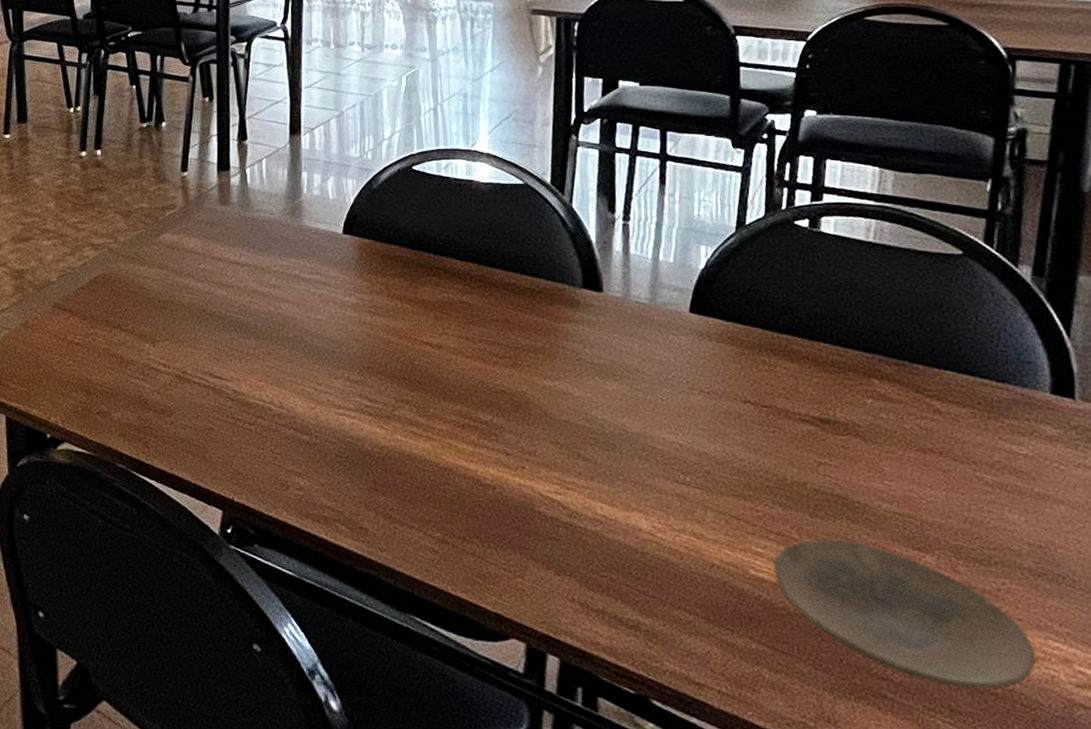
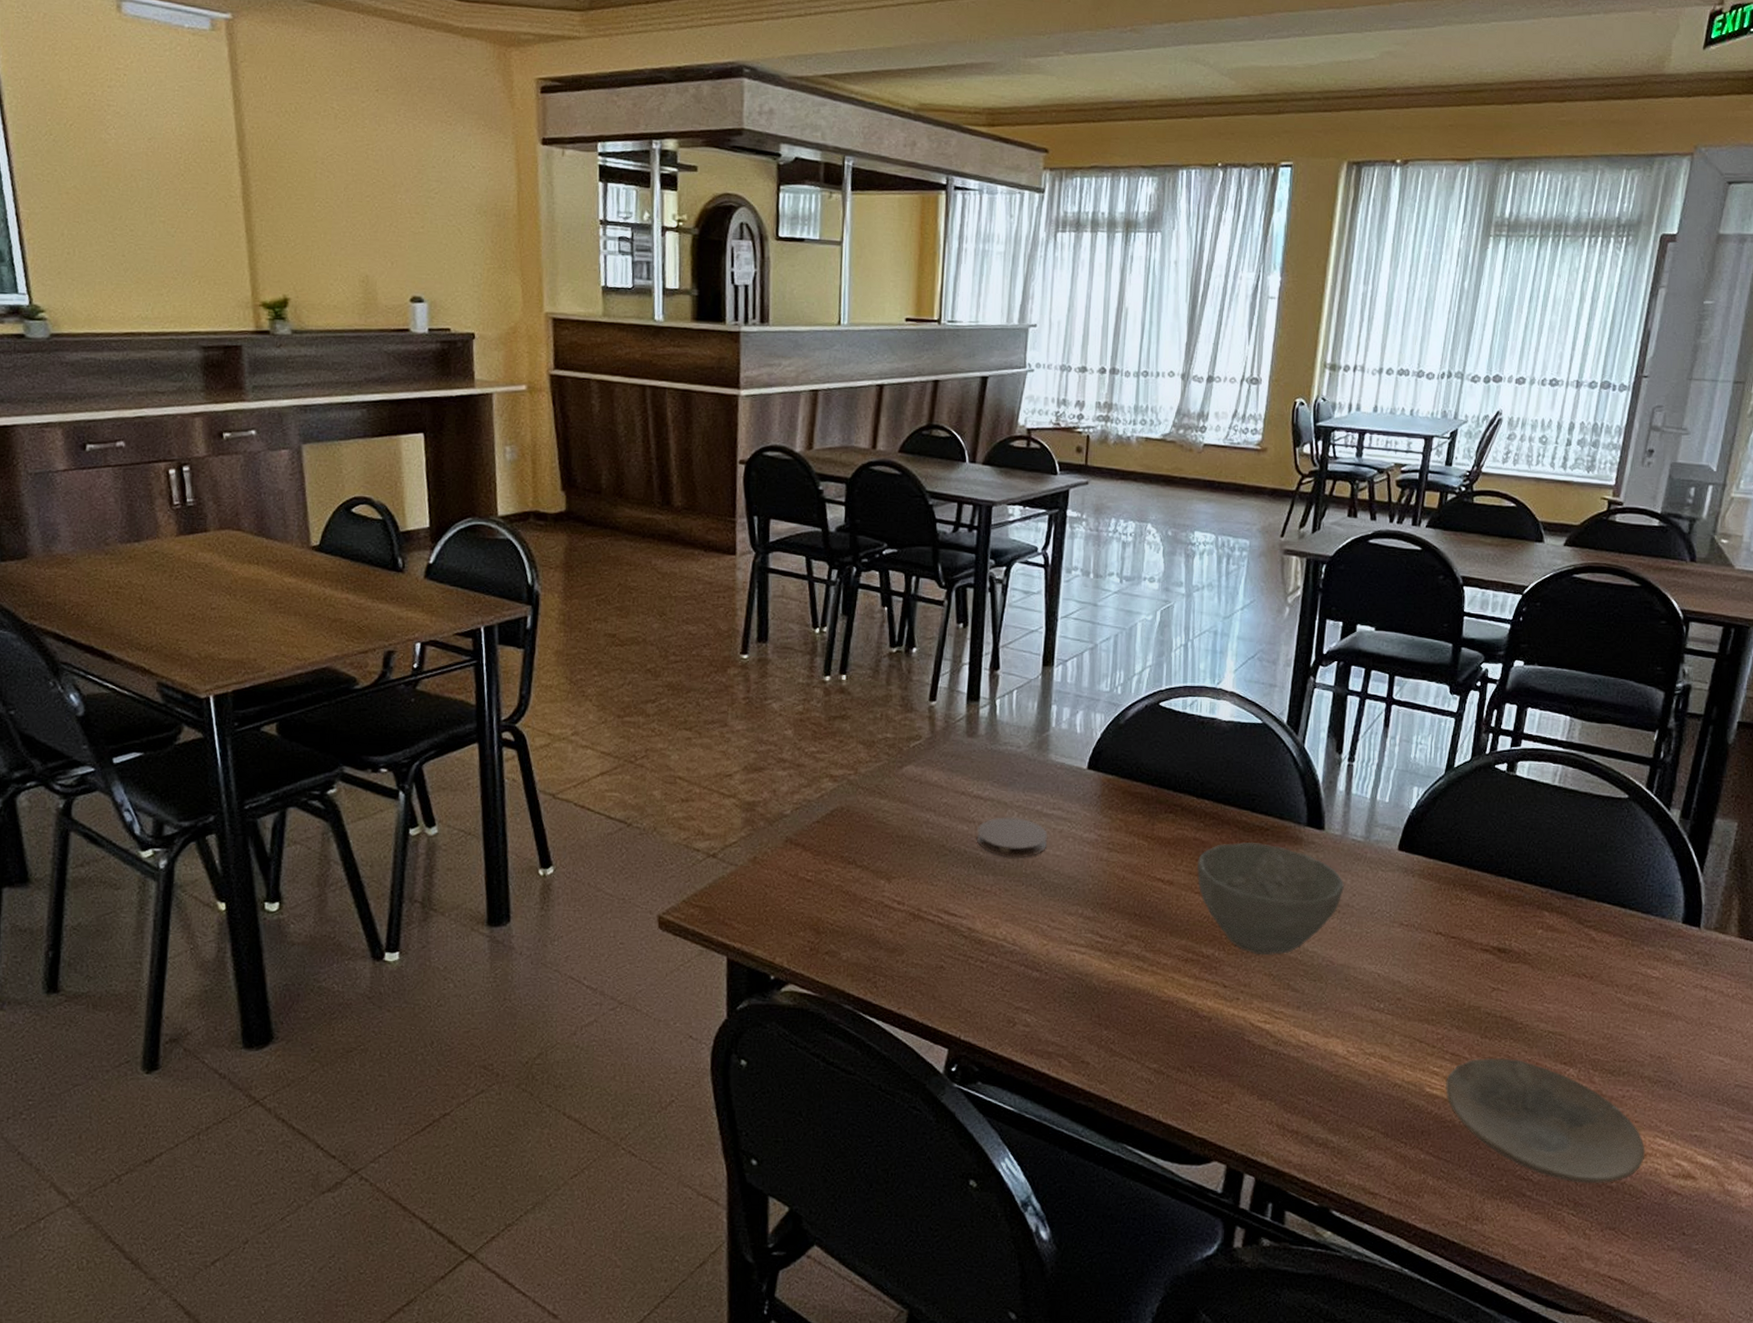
coaster: none [237,282,308,322] -> present [977,817,1048,858]
bowl: none [466,304,632,422] -> present [1197,842,1344,955]

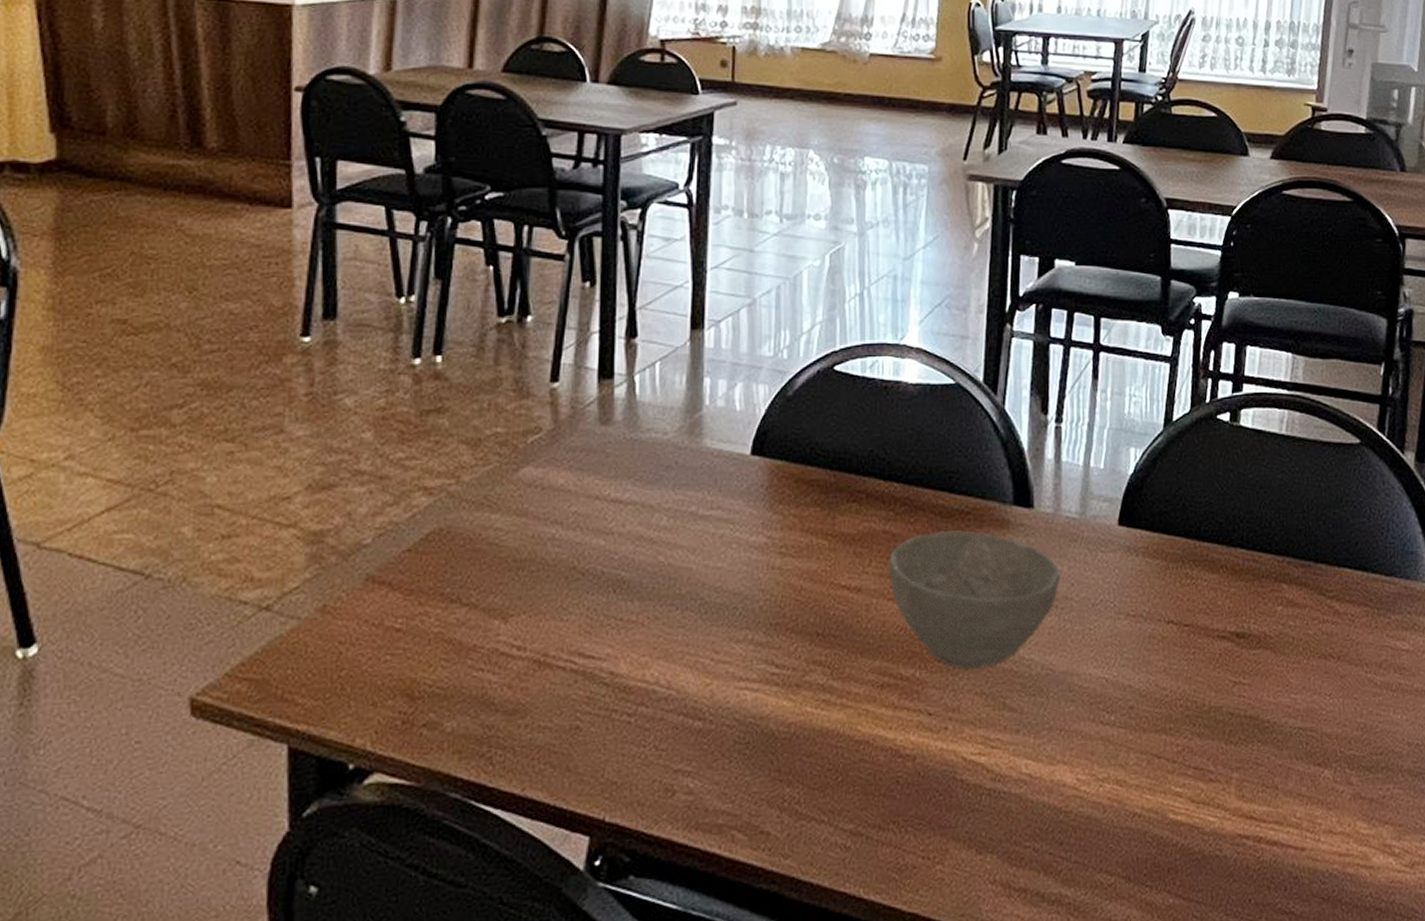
coaster: present [977,817,1048,858] -> none [617,523,706,576]
plate: present [1445,1057,1645,1184] -> none [1190,766,1413,910]

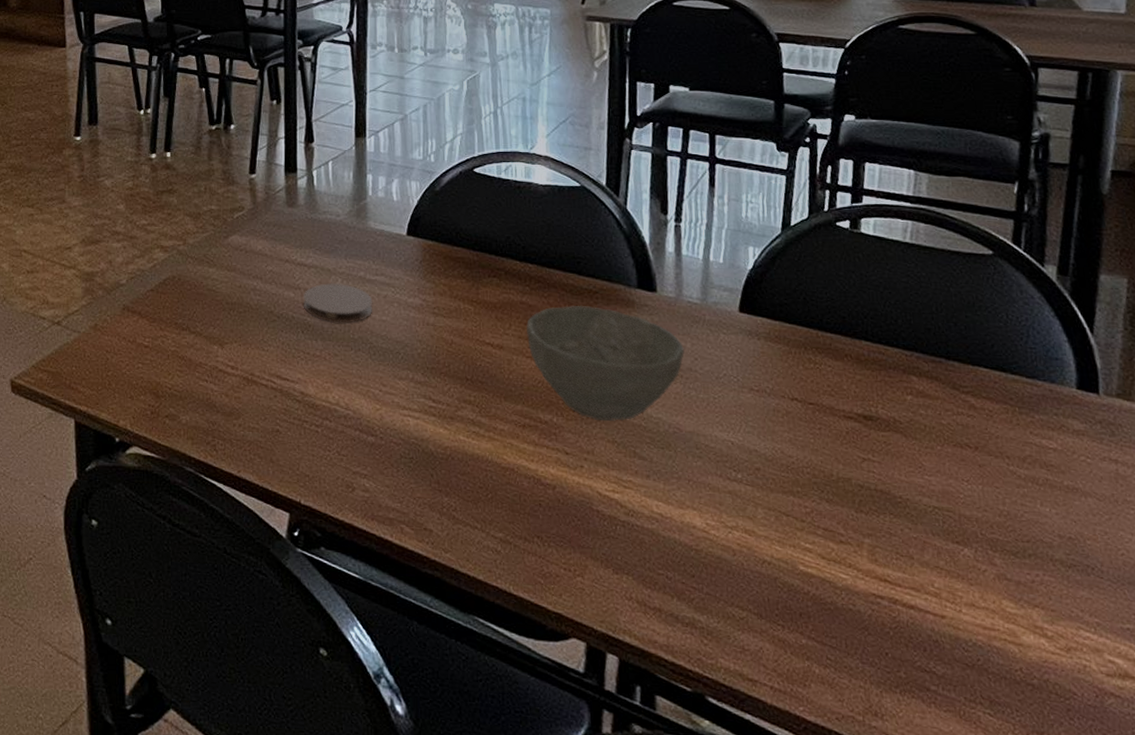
coaster: none [617,523,706,576] -> present [304,283,373,323]

